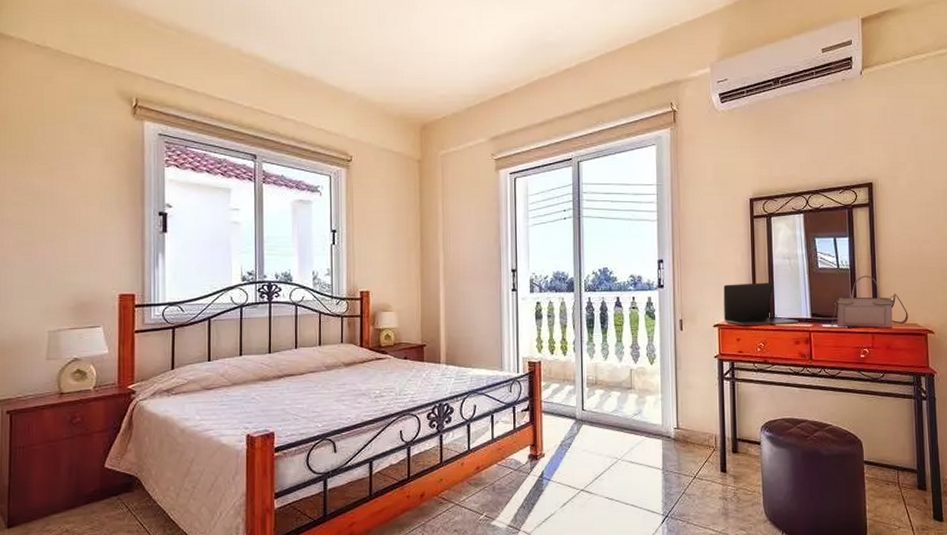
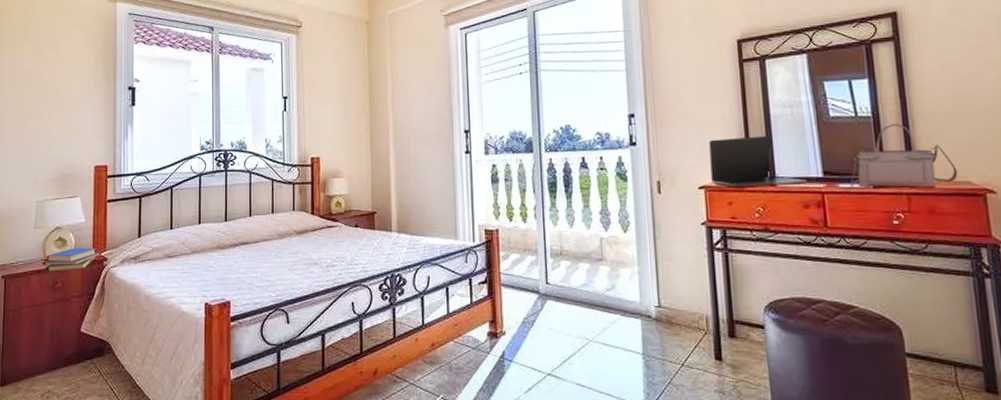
book: none [56,380,127,406] -> present [42,247,100,272]

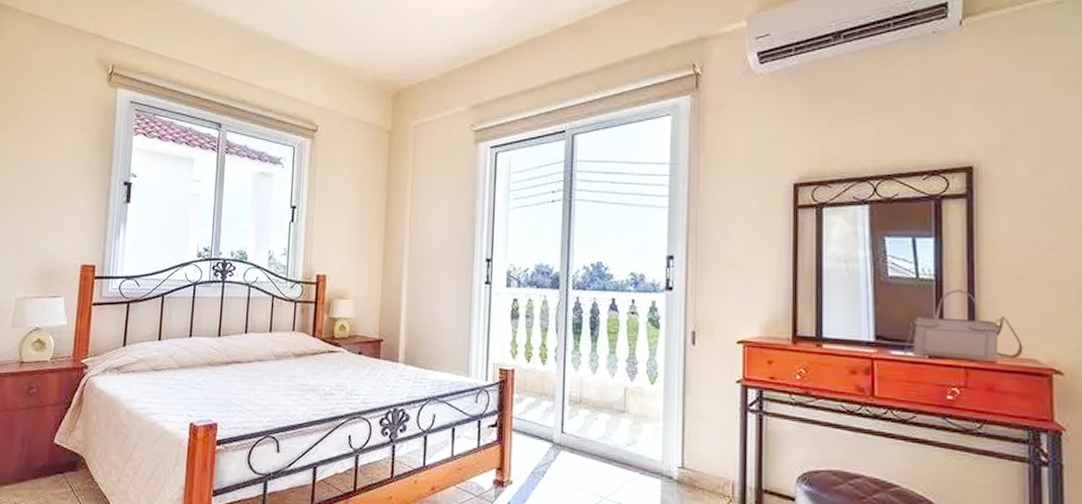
book: present [42,247,100,272] -> none [17,351,81,376]
laptop computer: present [709,135,807,189] -> none [752,290,857,348]

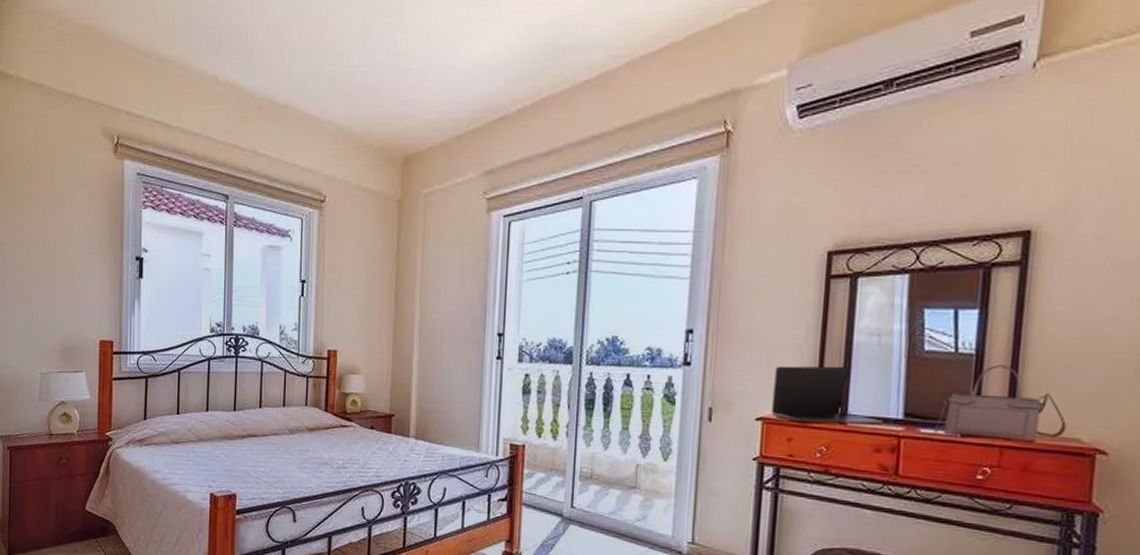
laptop computer: none [752,290,857,348] -> present [772,366,884,426]

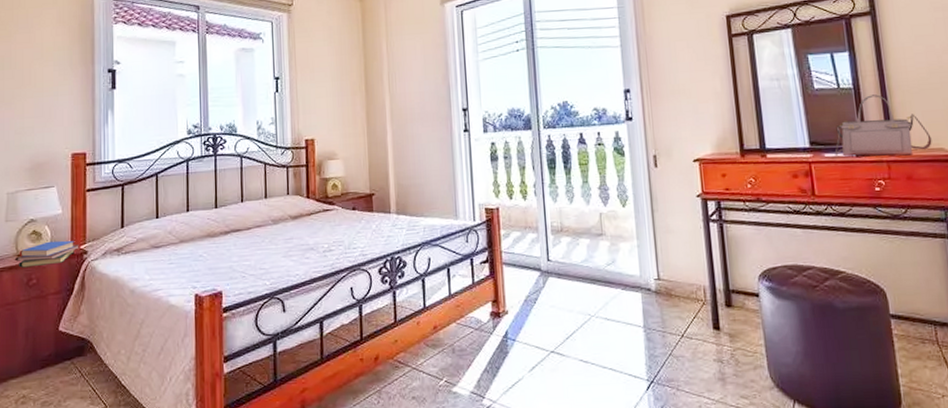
book: none [47,424,105,448] -> present [14,240,79,268]
laptop computer: present [772,366,884,426] -> none [702,108,795,161]

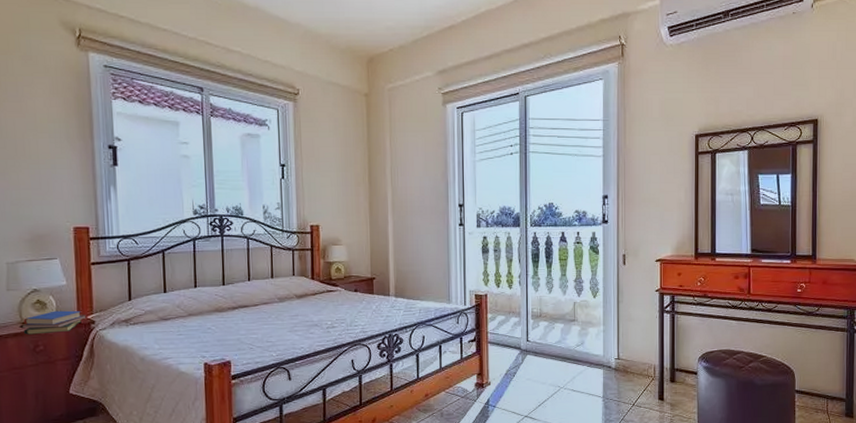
handbag: present [835,94,932,157] -> none [770,212,846,265]

